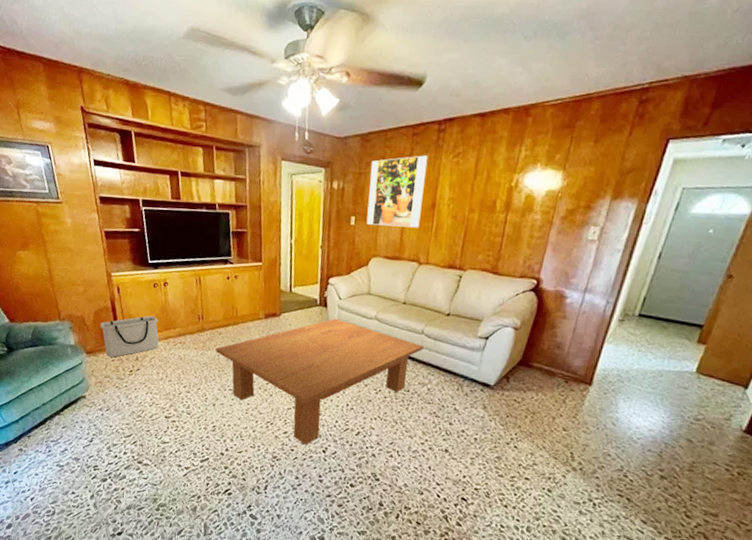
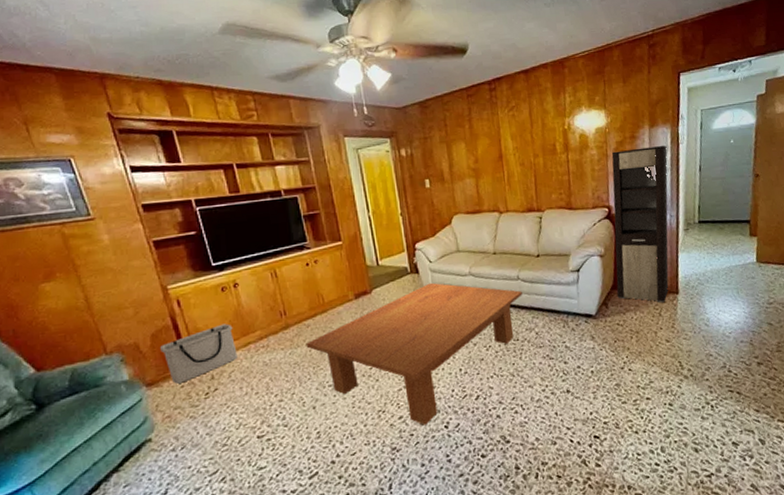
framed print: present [366,155,428,228] -> none [434,113,492,185]
cabinet: none [522,220,626,391] -> present [611,145,669,303]

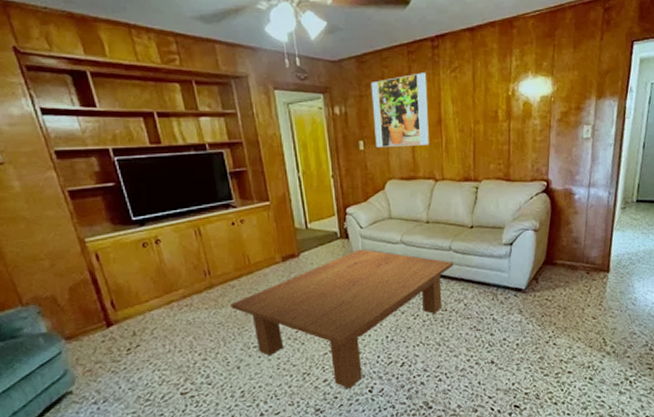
storage bin: present [160,324,238,384] -> none [79,280,160,338]
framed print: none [434,113,492,185] -> present [370,72,429,147]
cabinet: present [611,145,669,303] -> none [548,118,612,281]

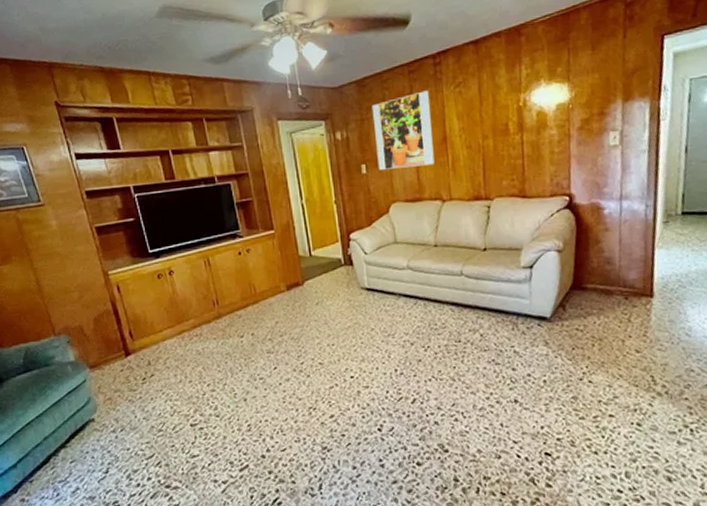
coffee table: present [231,249,453,389] -> none [237,276,466,426]

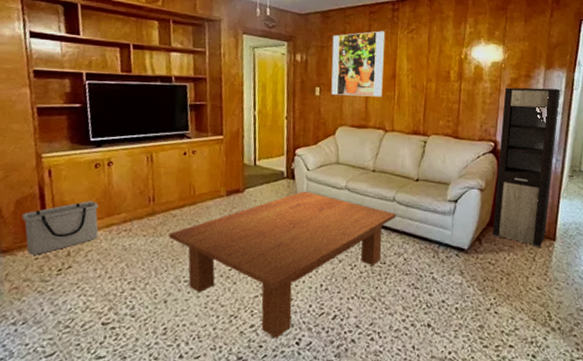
storage bin: none [102,311,173,367] -> present [22,201,99,255]
coffee table: none [237,276,466,426] -> present [168,191,396,338]
cabinet: none [575,122,645,307] -> present [492,87,561,248]

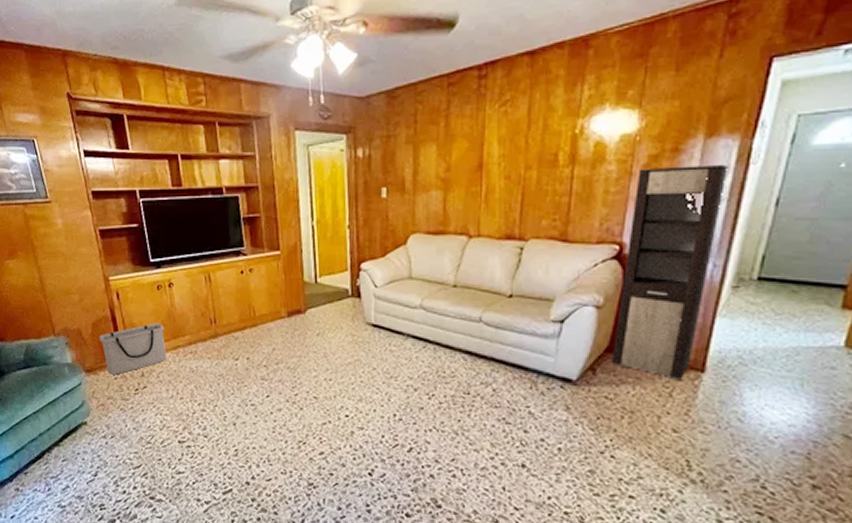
coffee table: present [168,191,396,338] -> none [232,310,483,468]
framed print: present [331,31,386,97] -> none [400,107,469,195]

